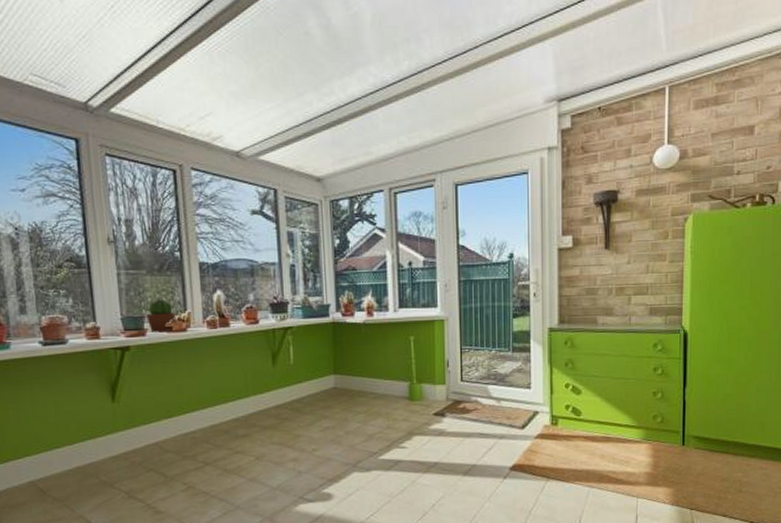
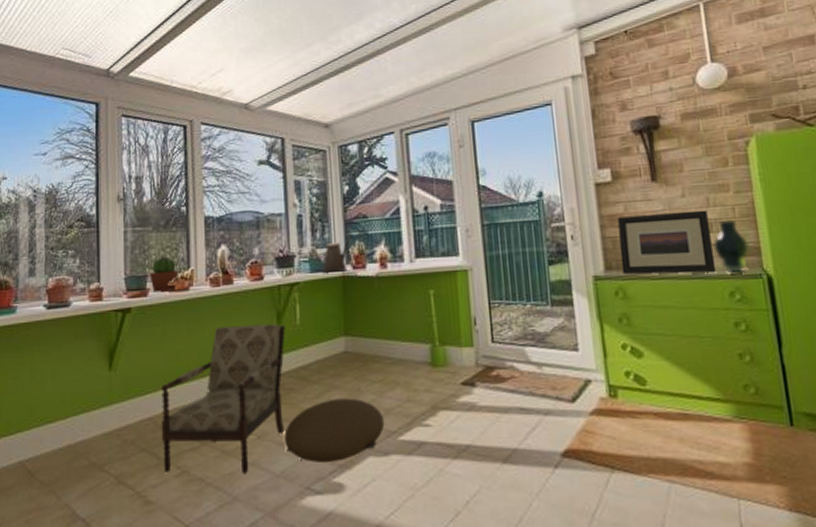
armchair: none [165,362,280,489] -> present [161,323,286,474]
pouf: none [280,426,368,478] -> present [284,398,385,462]
watering can: none [314,286,342,319] -> present [322,236,352,273]
picture frame: none [572,275,647,329] -> present [617,210,717,275]
vase: none [647,285,674,329] -> present [713,220,750,274]

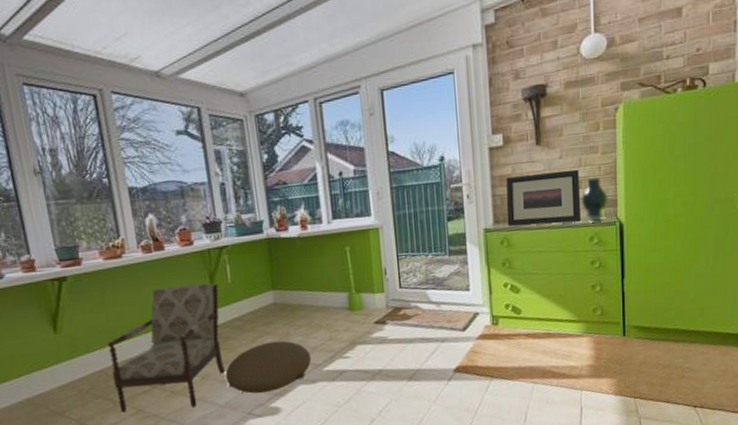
potted cactus: present [149,256,179,292] -> none [80,227,110,261]
watering can: present [322,236,352,273] -> none [248,202,274,236]

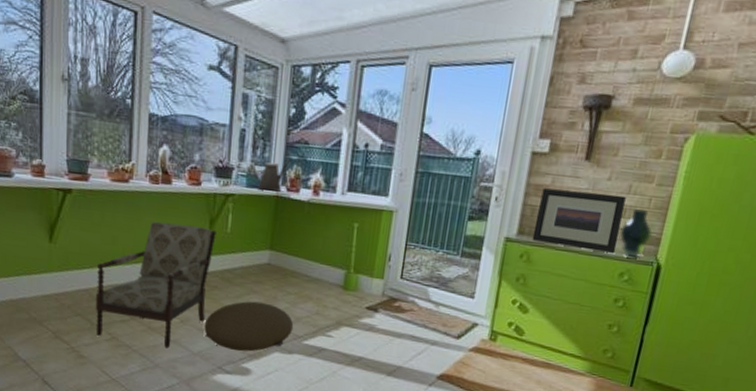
watering can: none [248,202,274,236] -> present [258,159,291,192]

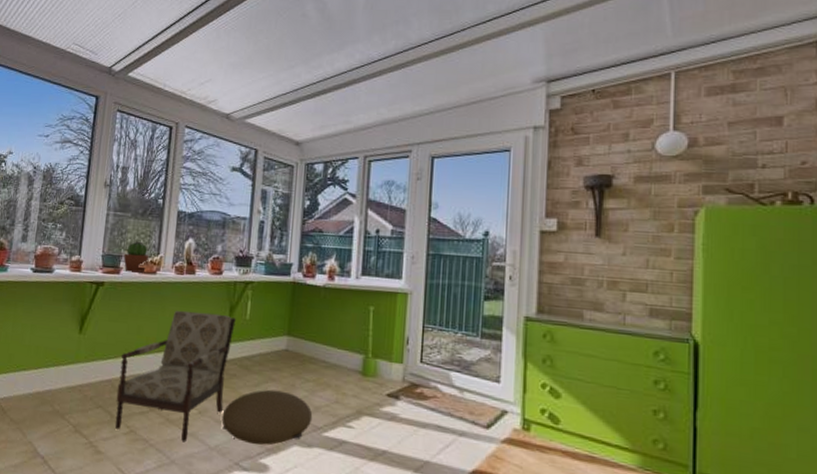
potted cactus: none [91,145,120,181] -> present [123,241,150,273]
watering can: present [258,159,291,192] -> none [276,247,306,278]
picture frame: present [532,188,626,254] -> none [553,265,646,332]
vase: present [619,209,653,258] -> none [646,283,681,335]

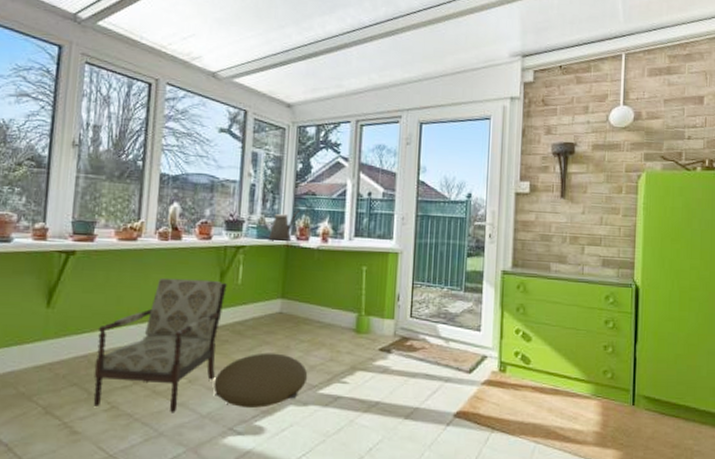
potted cactus: present [123,241,150,273] -> none [98,206,129,240]
watering can: none [276,247,306,278] -> present [268,210,299,241]

